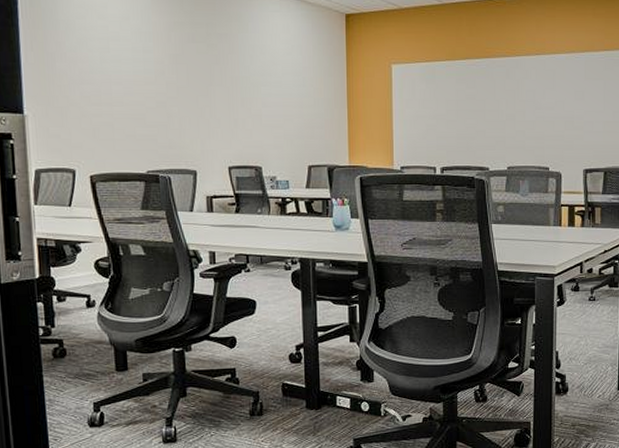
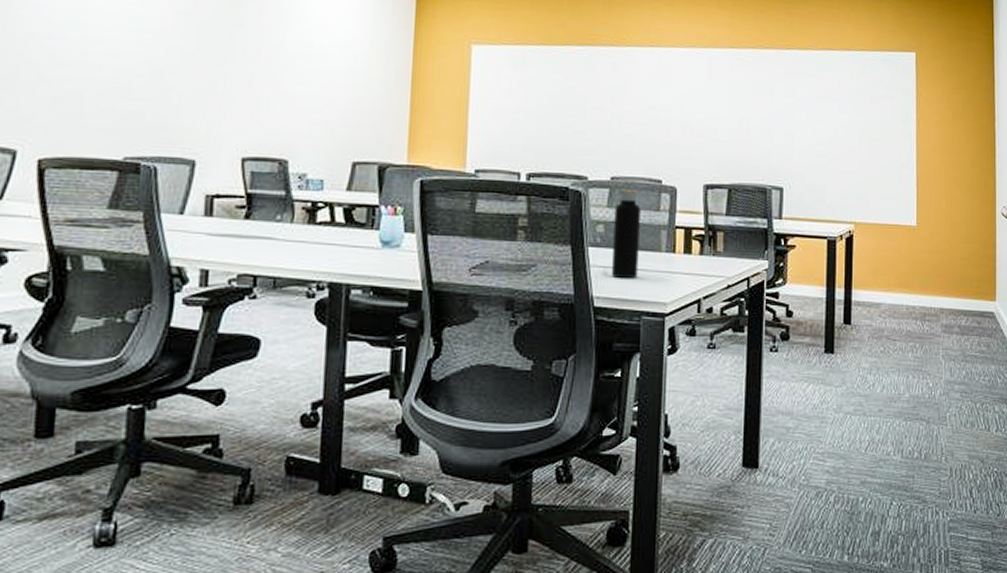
water bottle: none [511,169,532,247] -> present [612,181,640,278]

